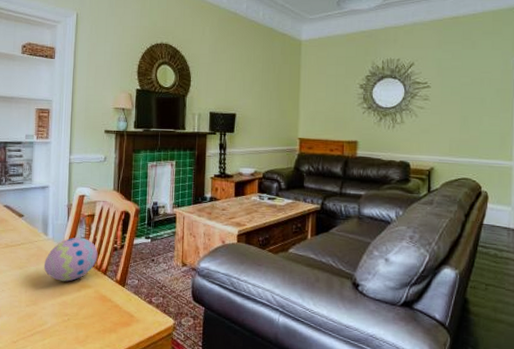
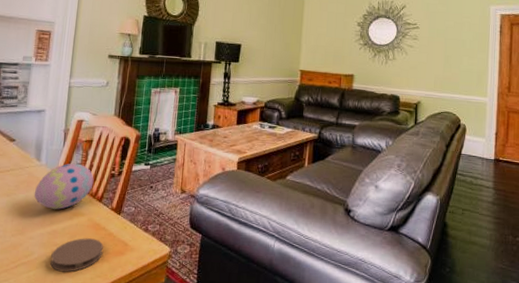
coaster: none [63,309,110,341] -> present [50,238,103,272]

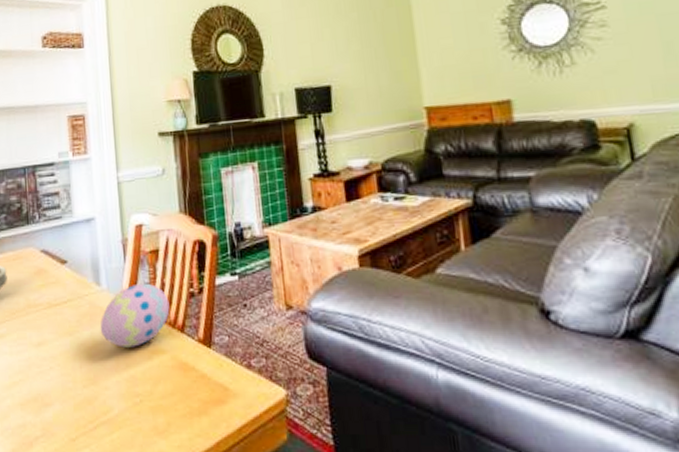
coaster: present [50,238,103,272] -> none [134,383,198,432]

